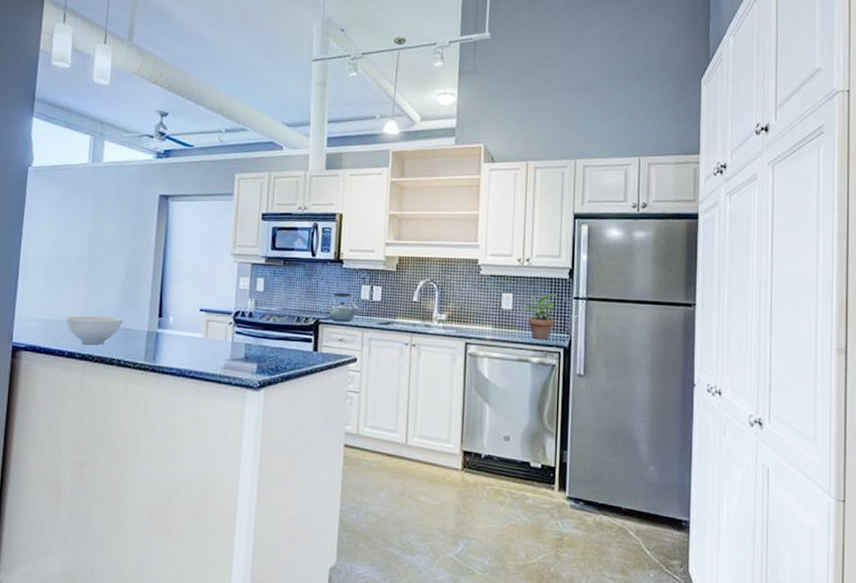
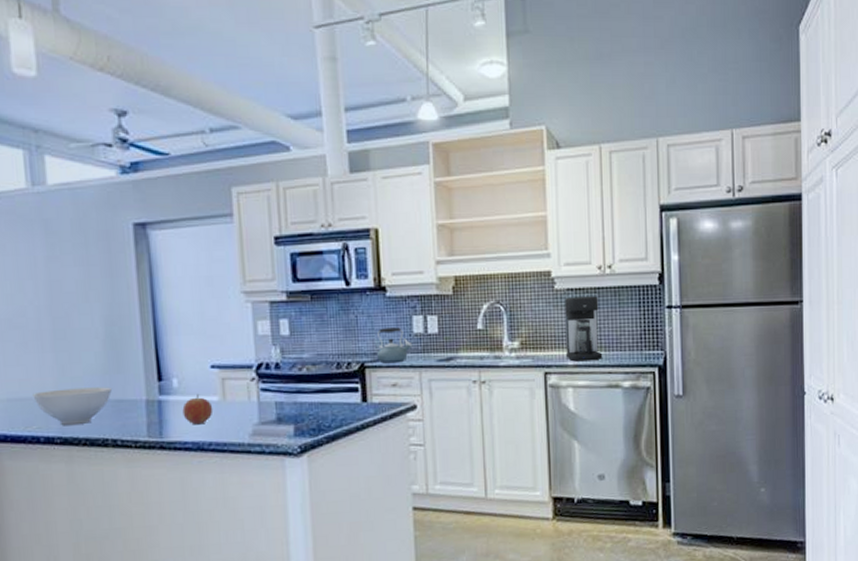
fruit: none [173,331,197,355] -> present [182,394,213,425]
coffee maker: none [485,282,516,336] -> present [565,296,603,362]
potted plant: present [523,293,557,339] -> none [608,304,647,360]

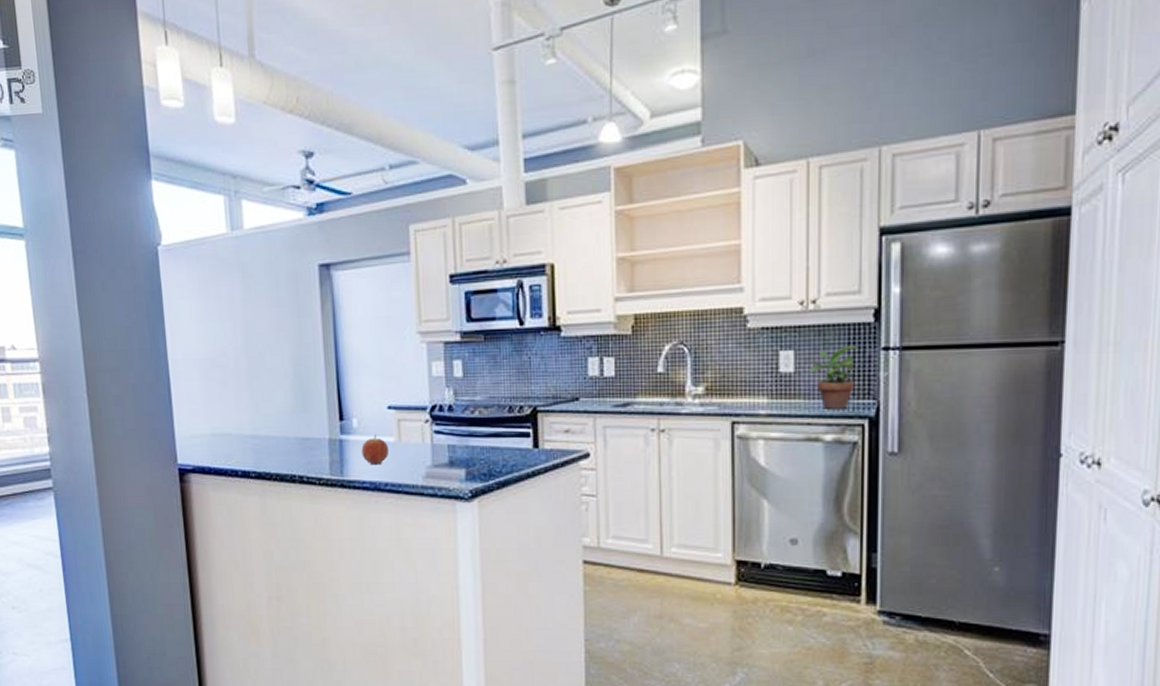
bowl: present [32,387,112,426] -> none [232,425,299,461]
kettle: present [376,327,413,364] -> none [549,370,588,408]
coffee maker: present [565,296,603,362] -> none [758,336,801,411]
potted plant: none [608,304,647,360] -> present [810,345,857,409]

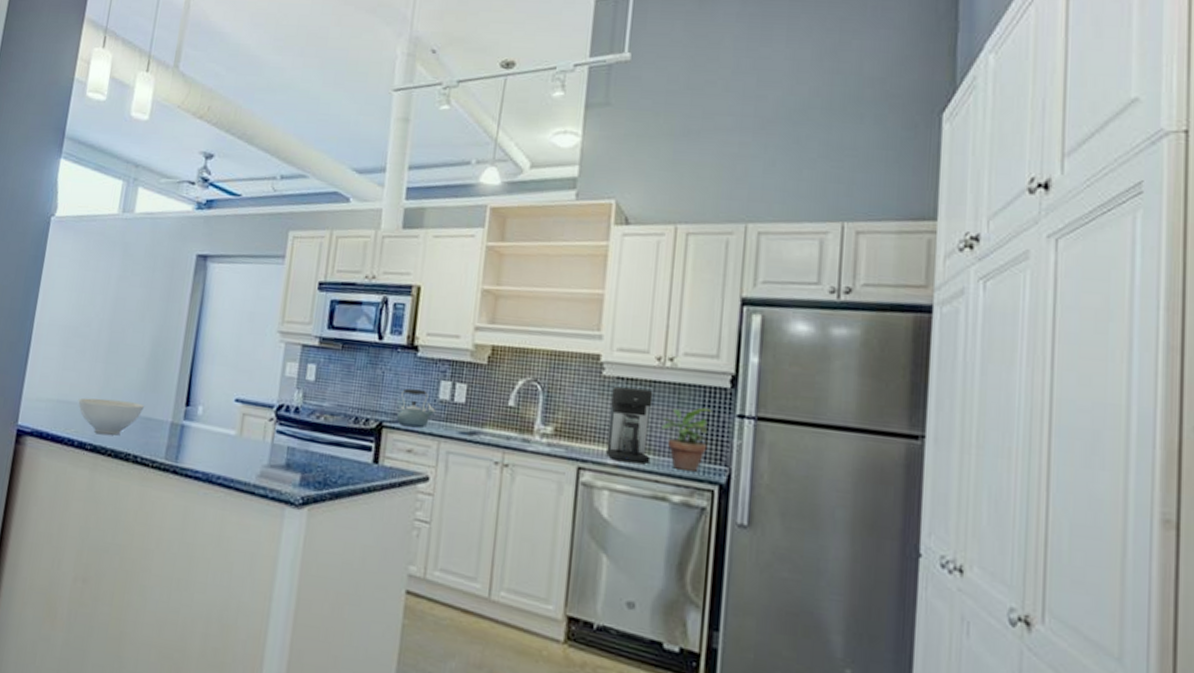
bowl: none [232,425,299,461] -> present [78,397,144,436]
fruit: present [361,435,390,465] -> none [200,425,229,457]
kettle: none [549,370,588,408] -> present [396,388,436,429]
coffee maker: none [758,336,801,411] -> present [606,386,653,464]

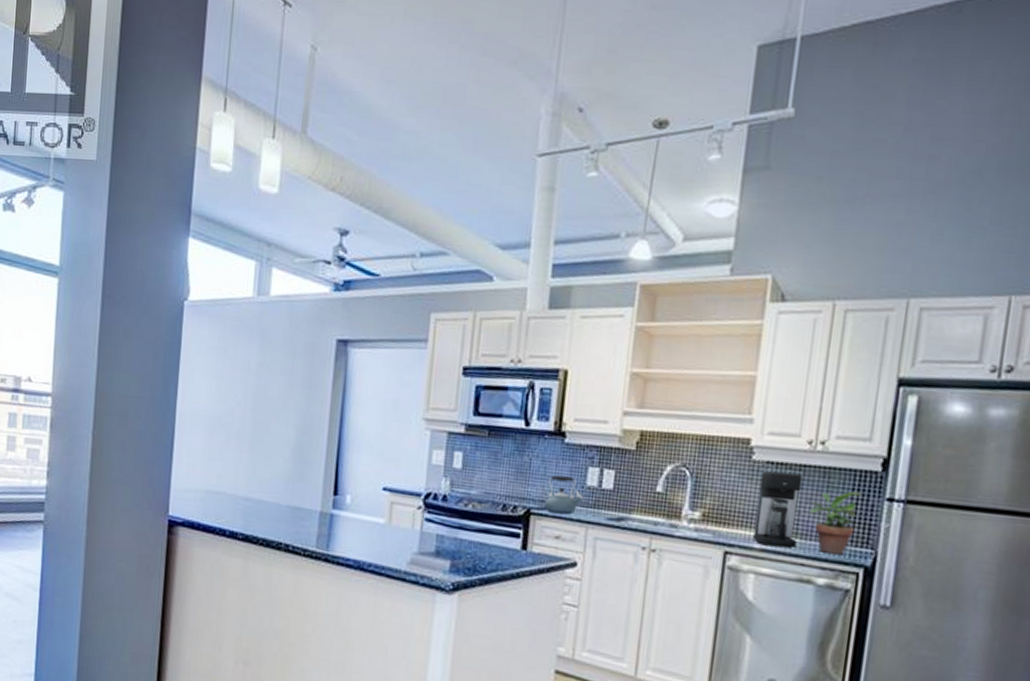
bowl: present [78,397,144,436] -> none [226,488,292,525]

